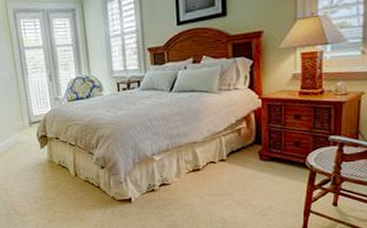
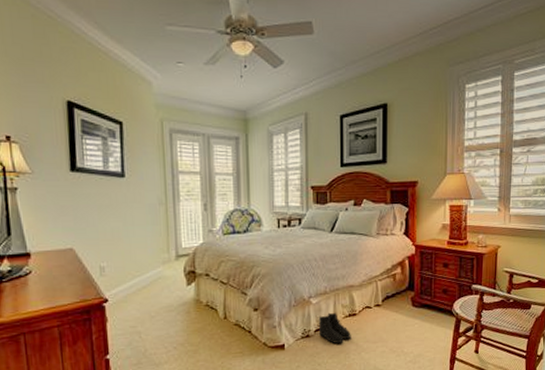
boots: none [162,168,196,198] -> present [318,312,351,344]

